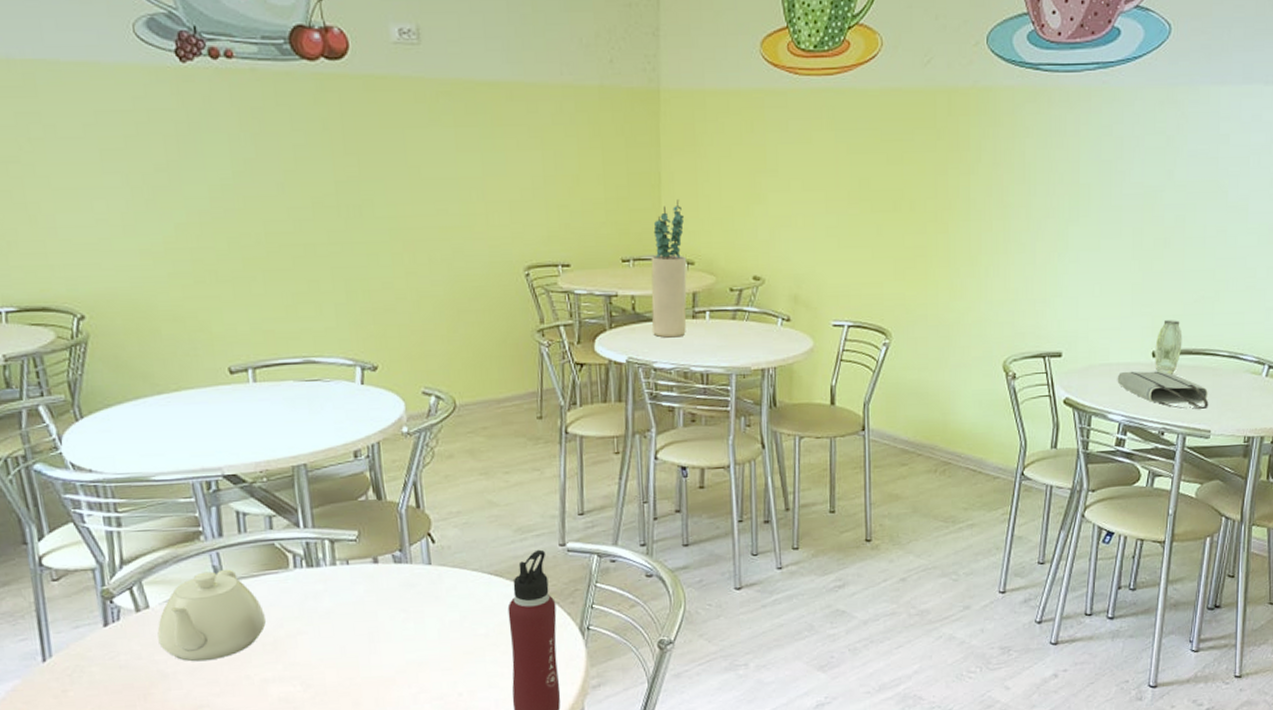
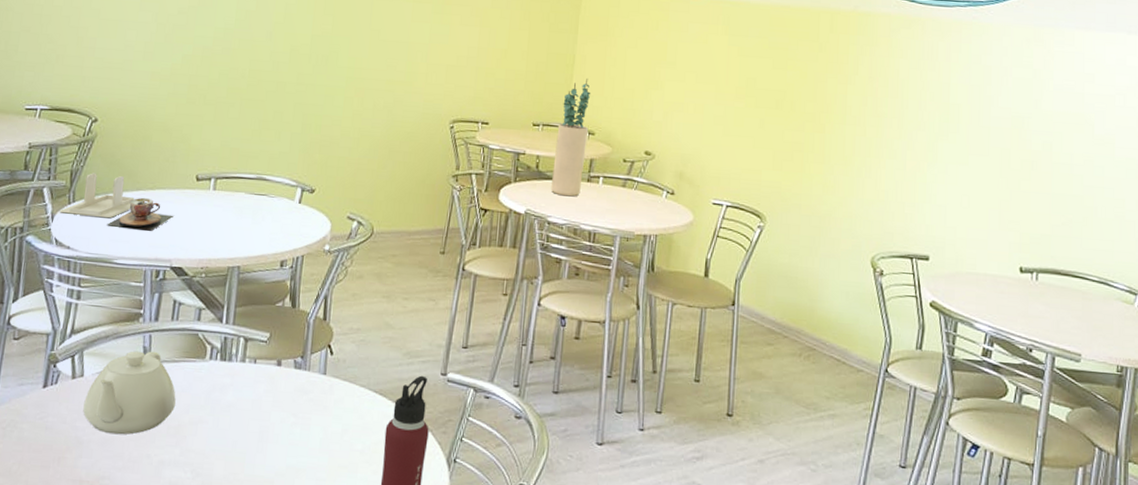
napkin holder: none [66,380,159,433] -> present [59,173,135,219]
teacup: none [131,401,212,440] -> present [107,197,174,231]
tote bag: present [1117,371,1209,410] -> none [984,283,1079,332]
vase: present [1155,320,1183,376] -> none [1022,238,1051,293]

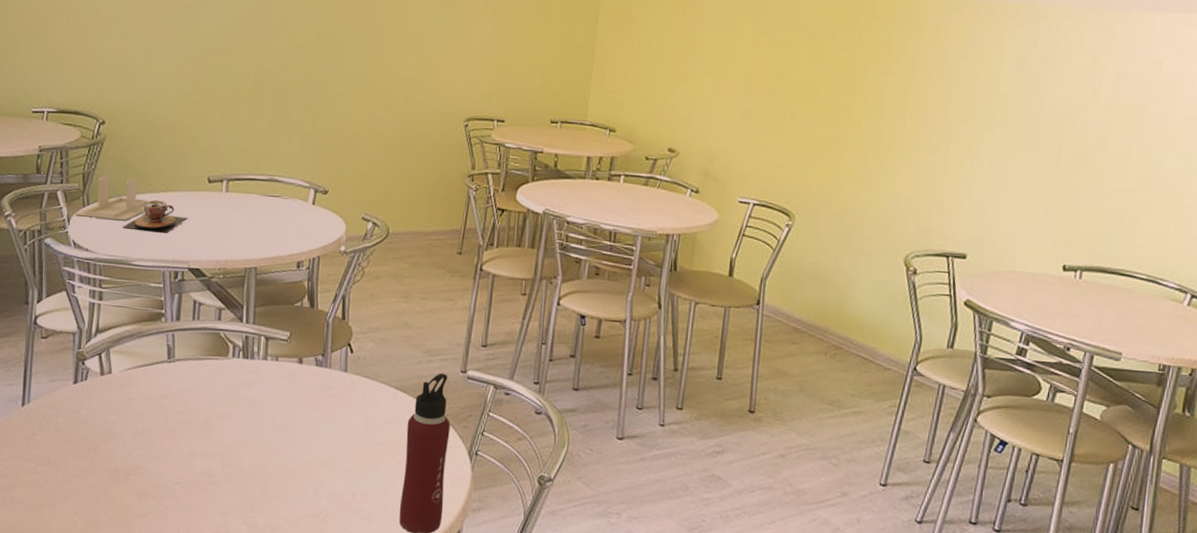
teapot: present [83,351,176,435] -> none [114,349,202,428]
vase: present [550,79,591,197] -> none [569,73,612,196]

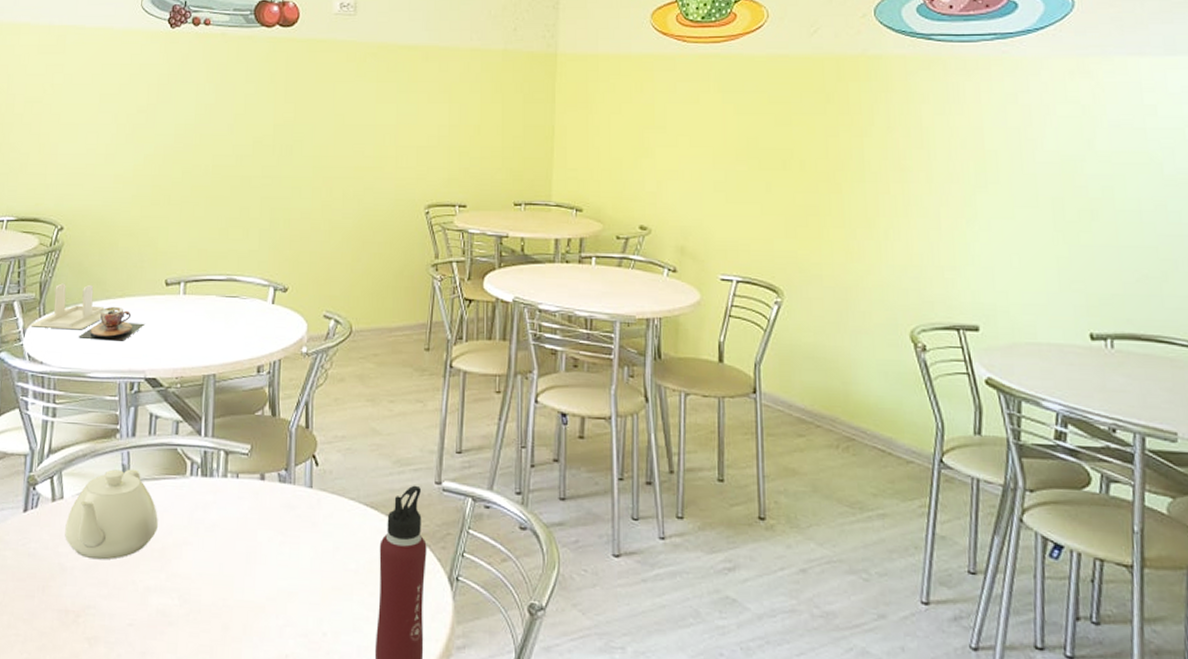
teapot: none [114,349,202,428] -> present [65,469,158,560]

